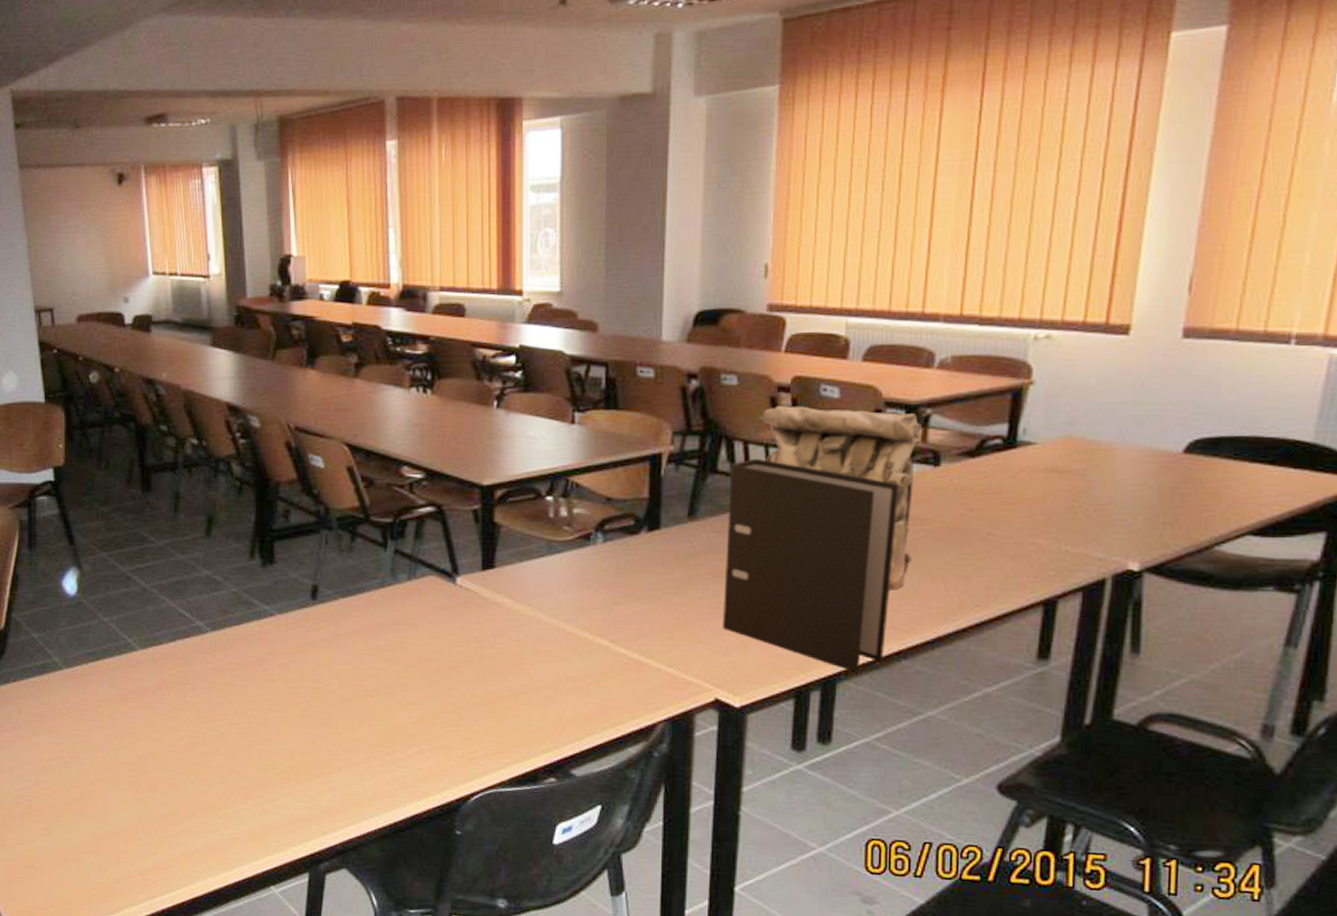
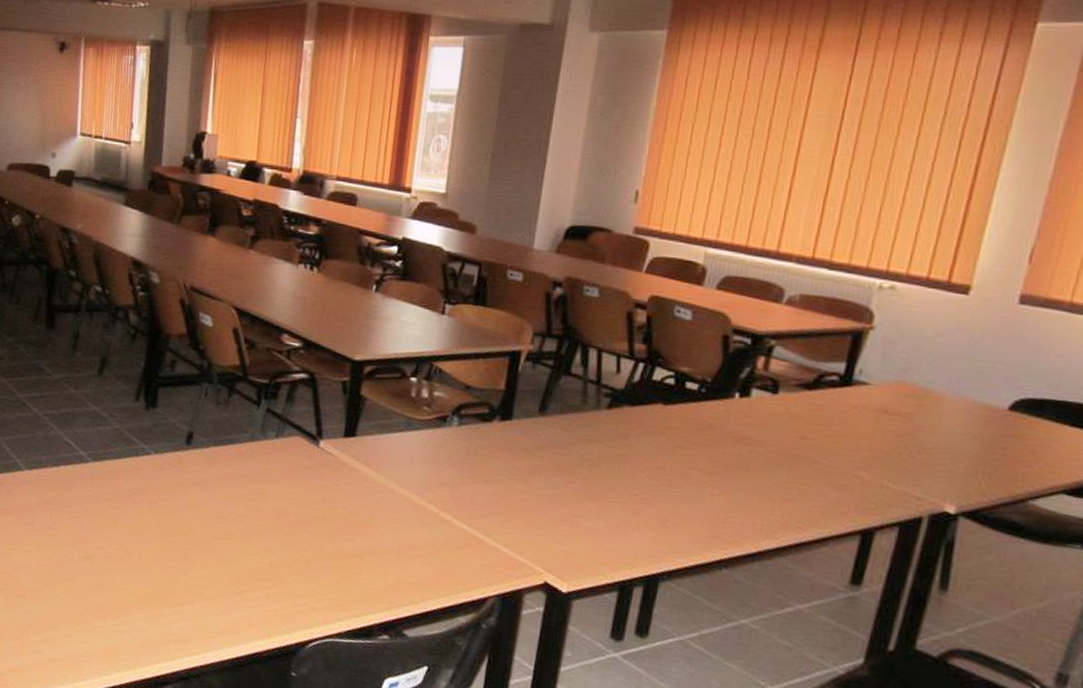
binder: present [723,459,900,674] -> none [559,366,739,576]
backpack: present [760,406,922,590] -> none [615,321,765,503]

